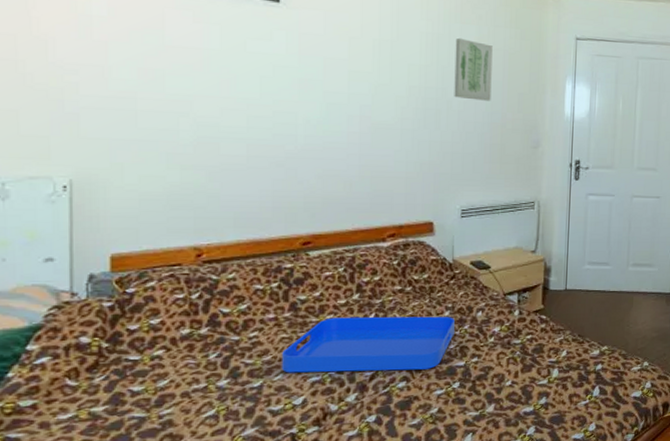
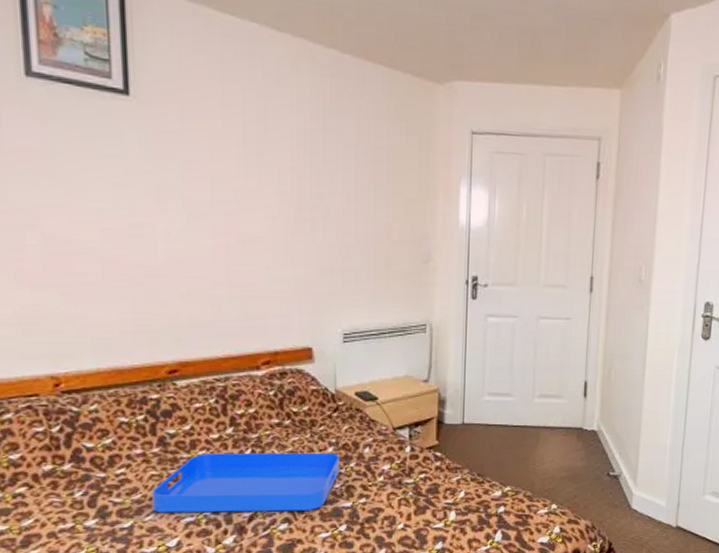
wall art: present [454,37,493,101] -> none [331,133,375,208]

